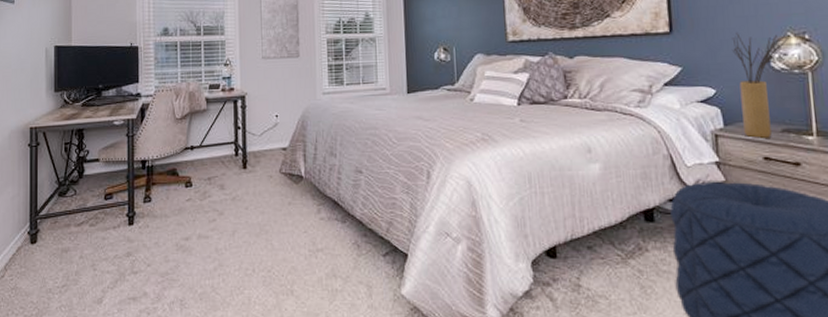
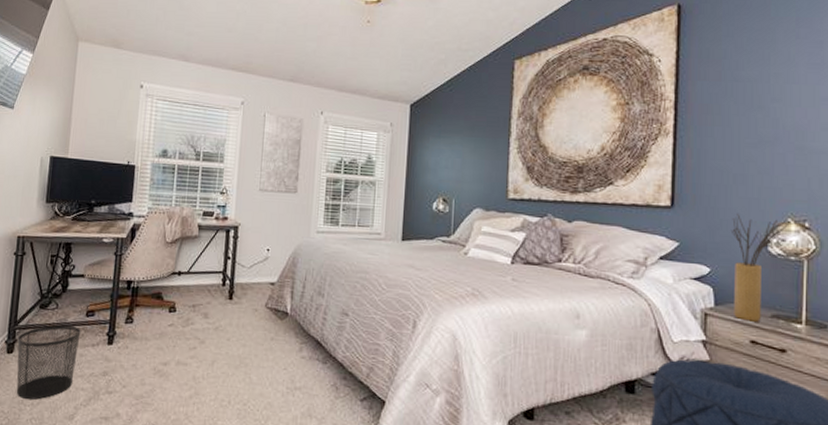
waste bin: none [40,210,101,287] -> present [16,324,81,400]

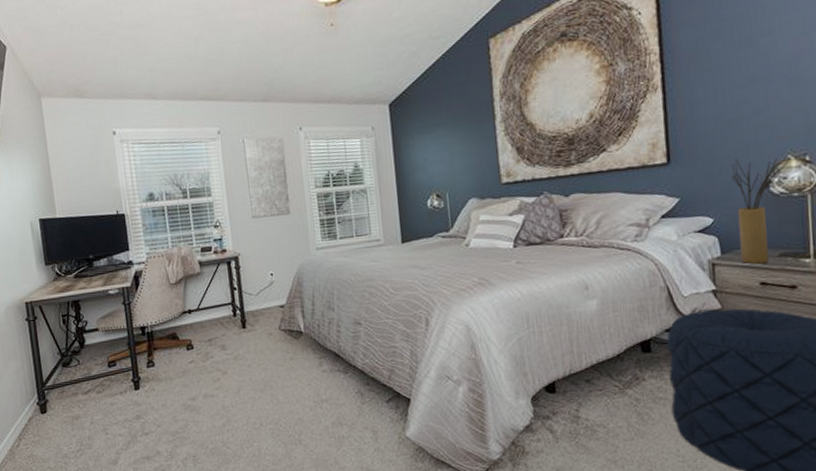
waste bin: present [16,324,81,400] -> none [48,378,109,452]

